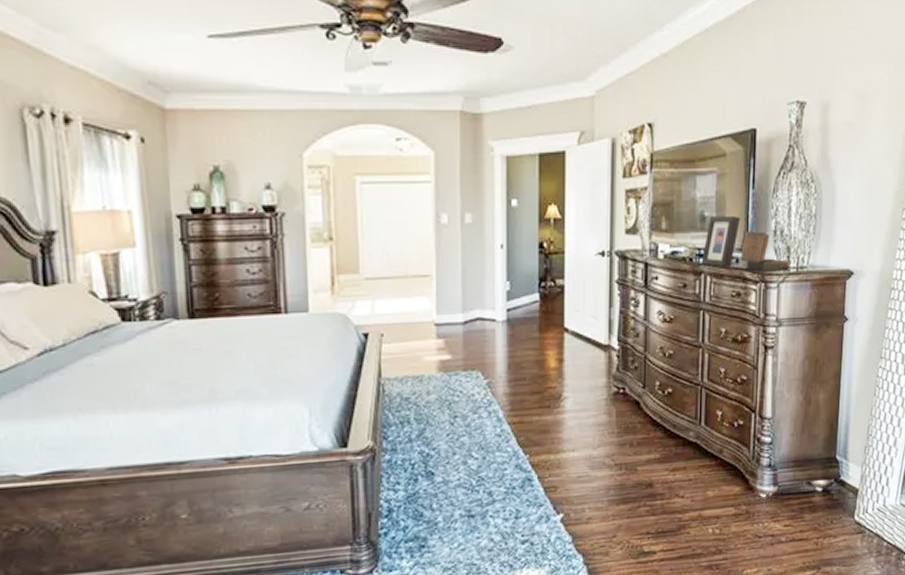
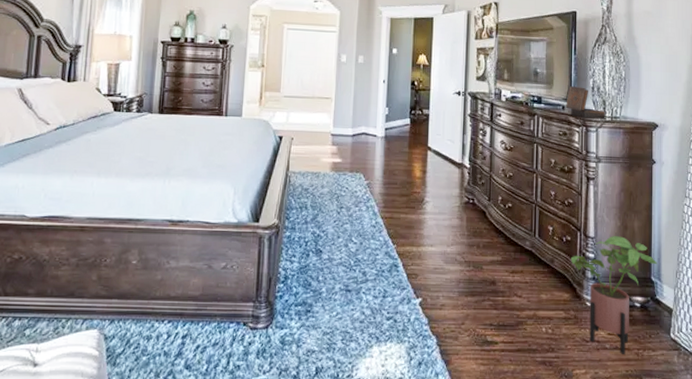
picture frame: present [701,215,740,267] -> none [535,72,565,112]
house plant: none [743,413,844,546] -> present [571,236,657,354]

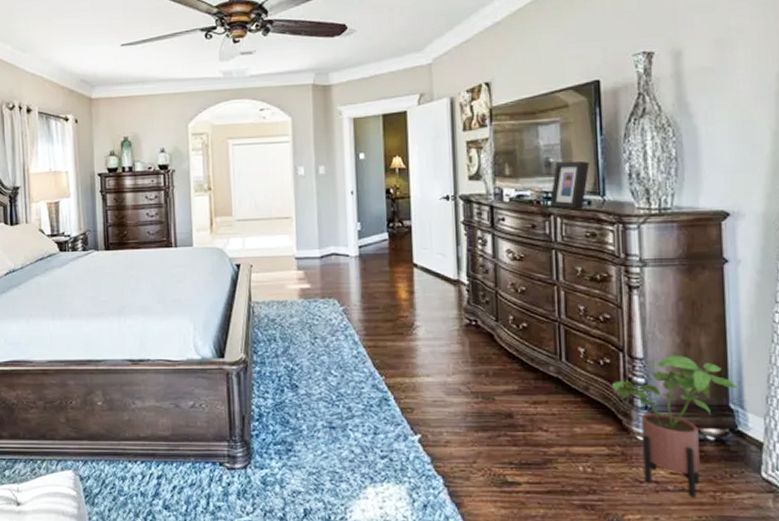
picture frame: none [535,72,565,112] -> present [549,161,590,209]
jewelry box: present [566,86,606,120] -> none [592,174,652,215]

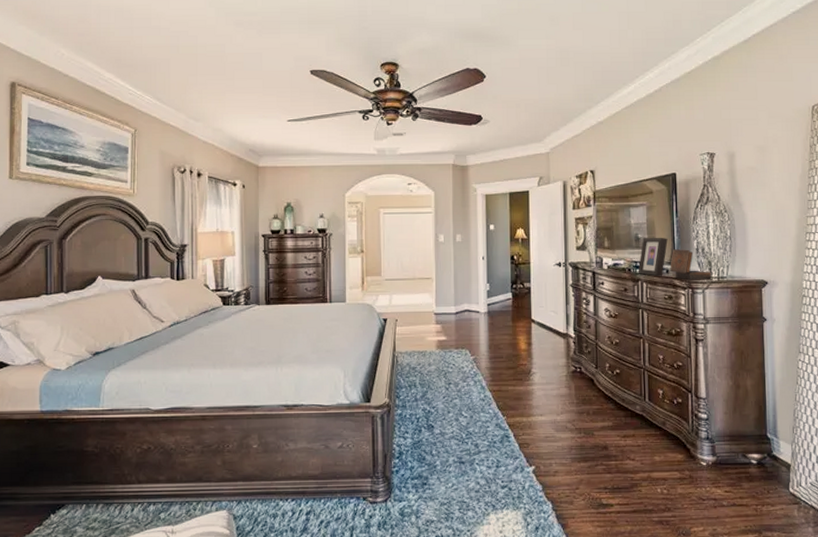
jewelry box: none [592,174,652,215] -> present [670,249,713,282]
house plant: present [612,356,737,497] -> none [683,395,773,510]

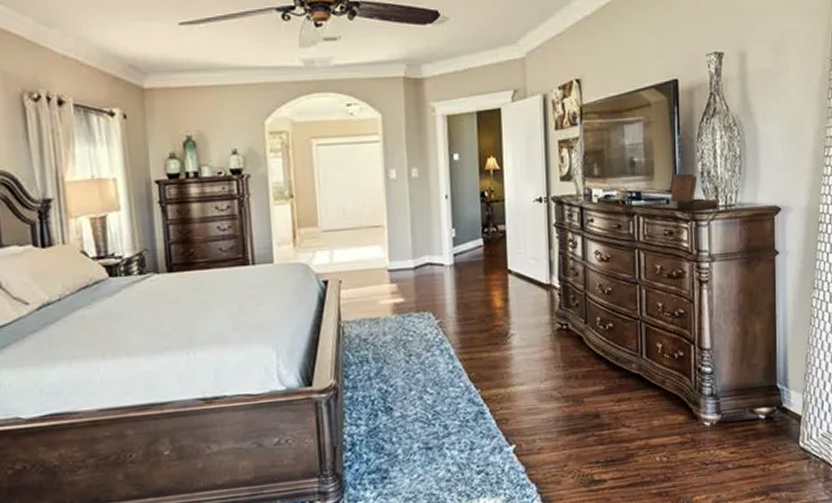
picture frame: present [638,237,668,276] -> none [633,160,668,208]

